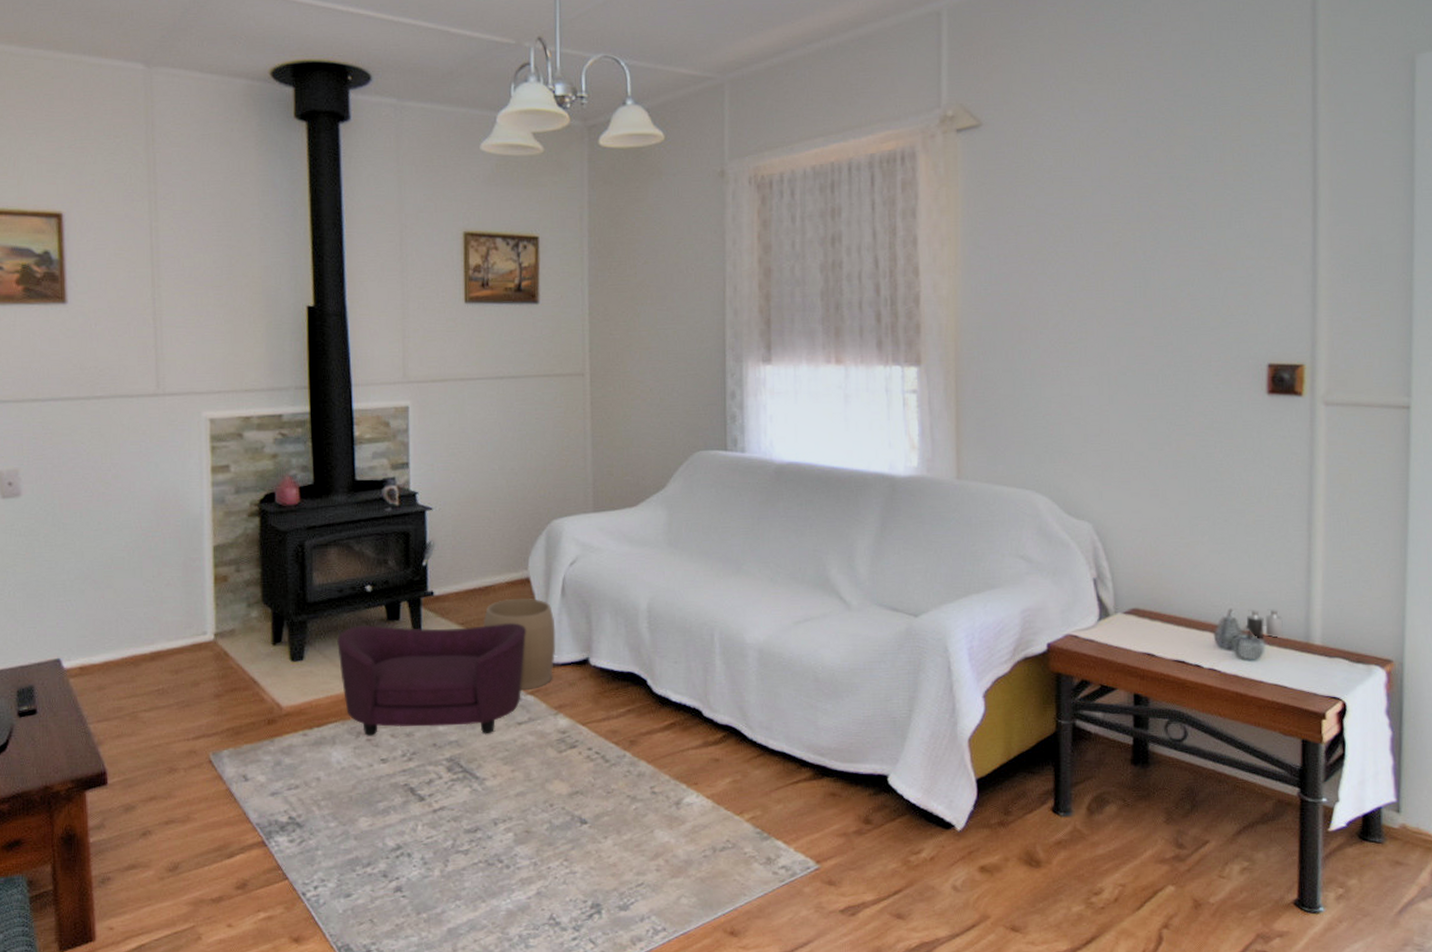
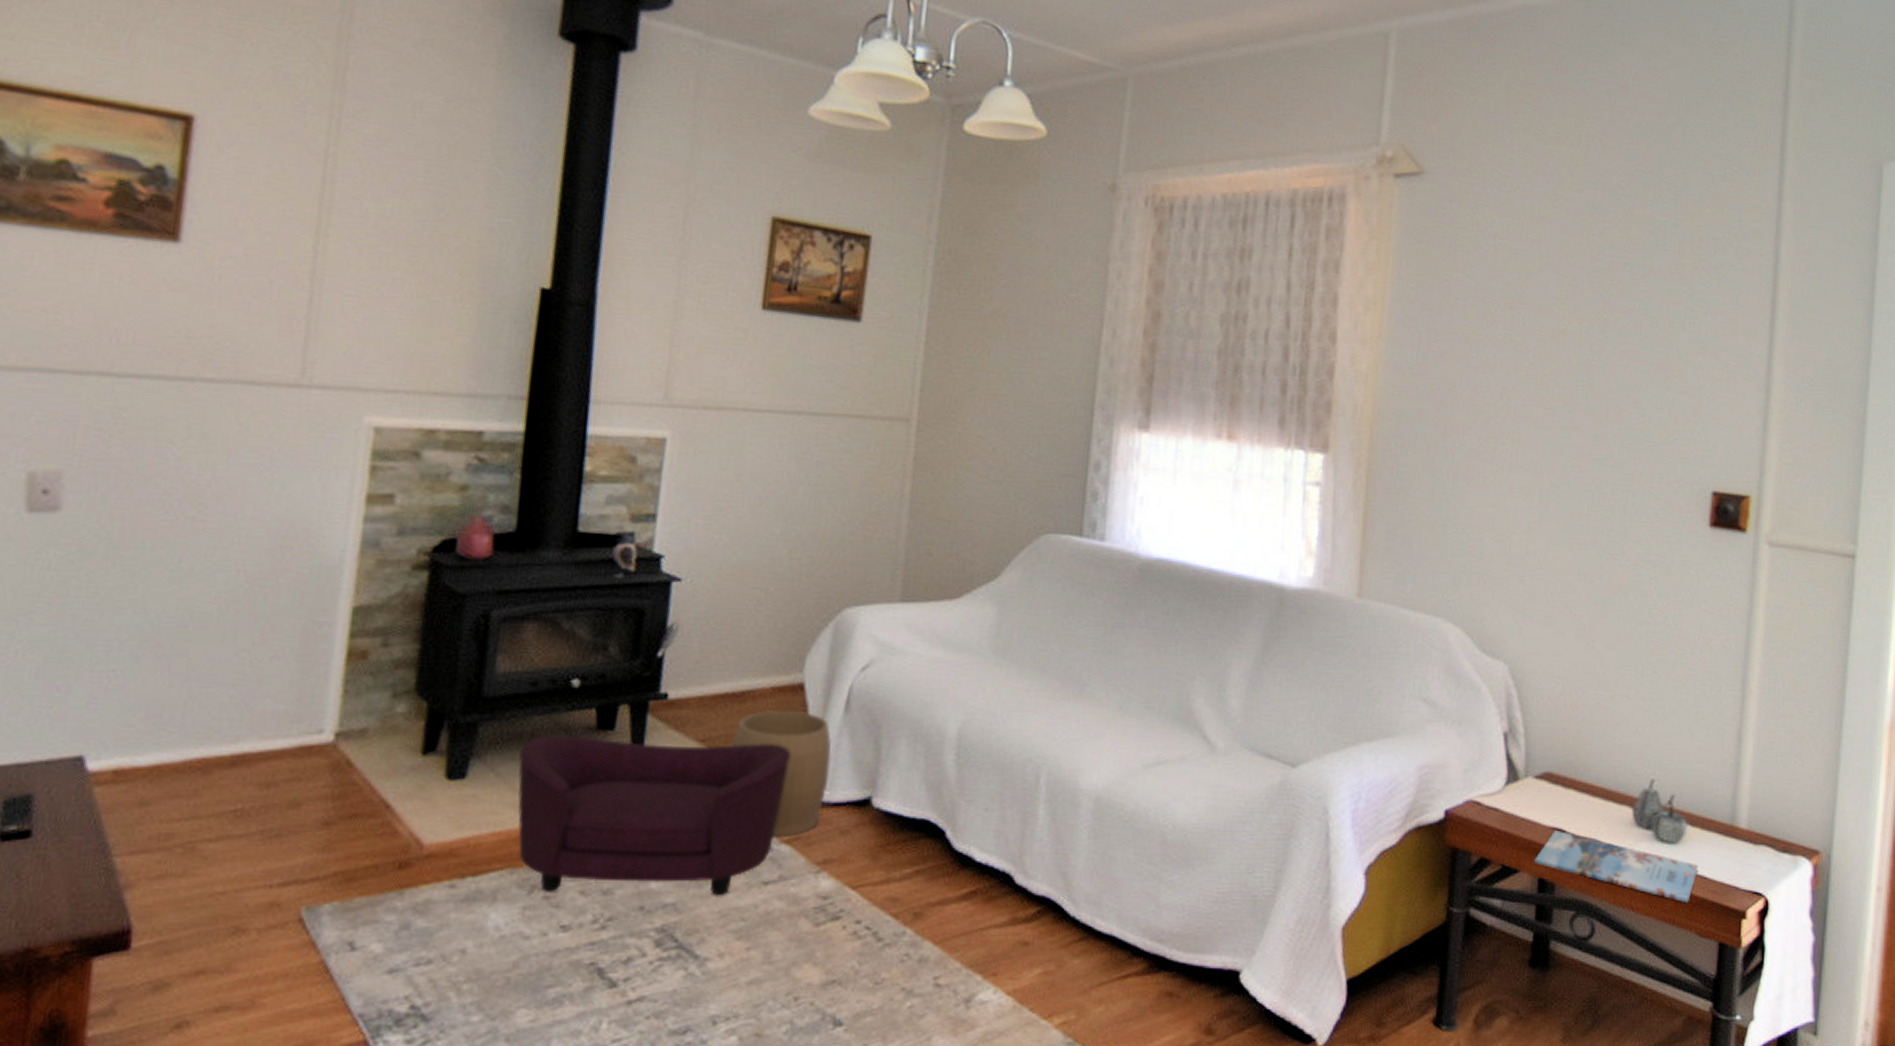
magazine: none [1129,655,1278,709] -> present [1534,831,1698,904]
candle: present [1246,608,1283,638] -> none [1668,780,1708,817]

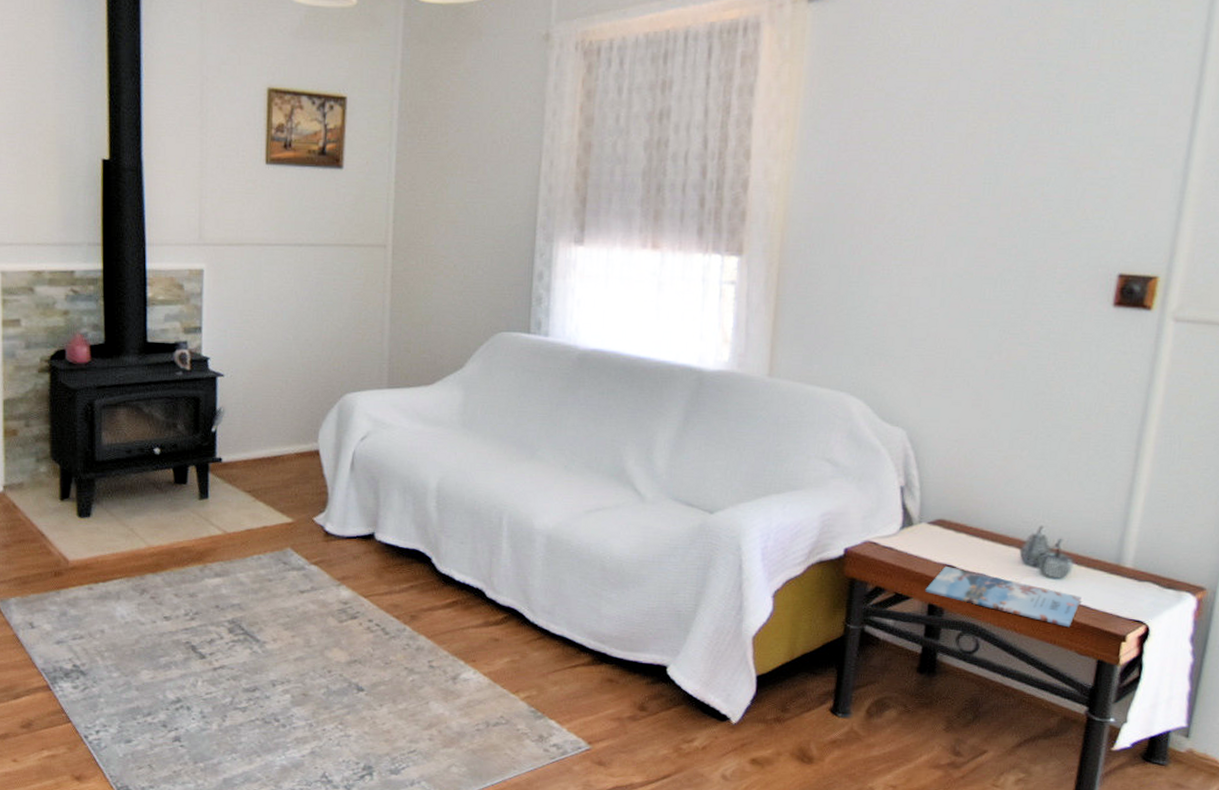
dog bed: present [517,733,792,896] -> none [124,486,314,600]
woven basket: present [732,709,832,838] -> none [270,469,343,561]

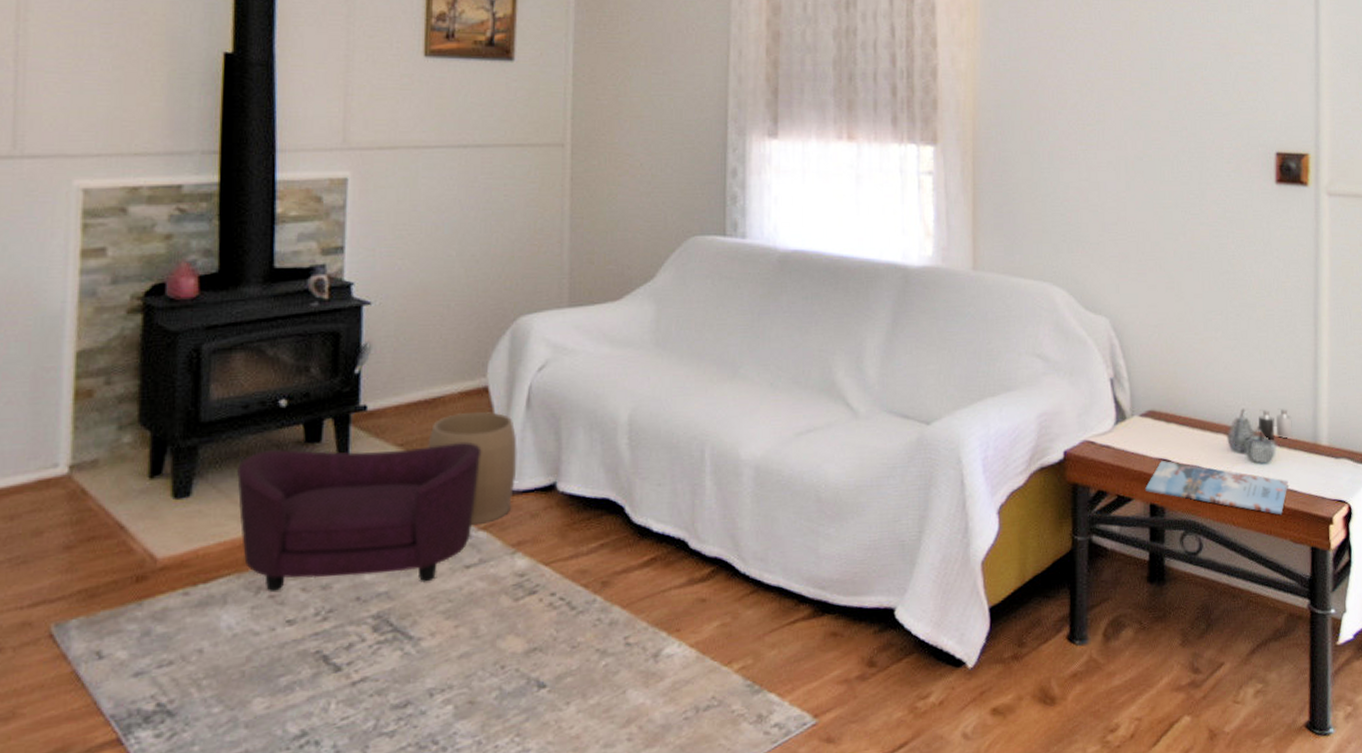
dog bed: none [124,486,314,600] -> present [237,442,482,591]
woven basket: none [270,469,343,561] -> present [428,411,517,525]
candle: none [1055,527,1095,558] -> present [1258,407,1293,440]

